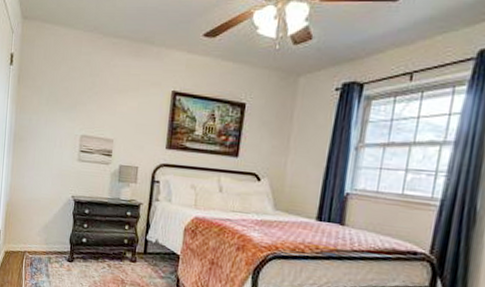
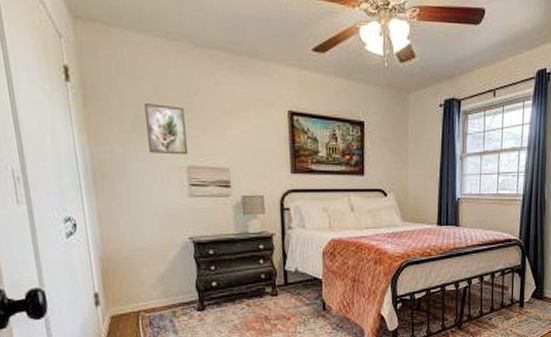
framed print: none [55,83,86,126] -> present [145,104,189,155]

